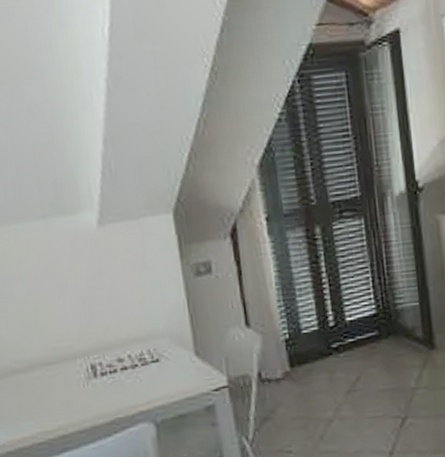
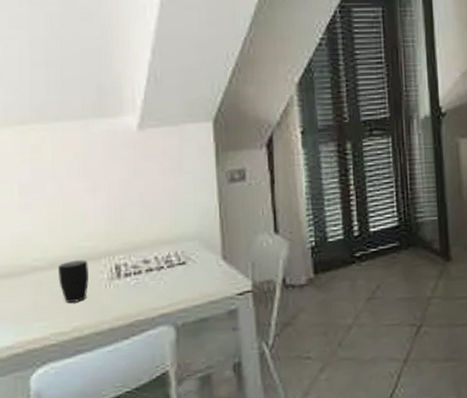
mug: none [37,360,68,403] -> present [58,260,89,303]

